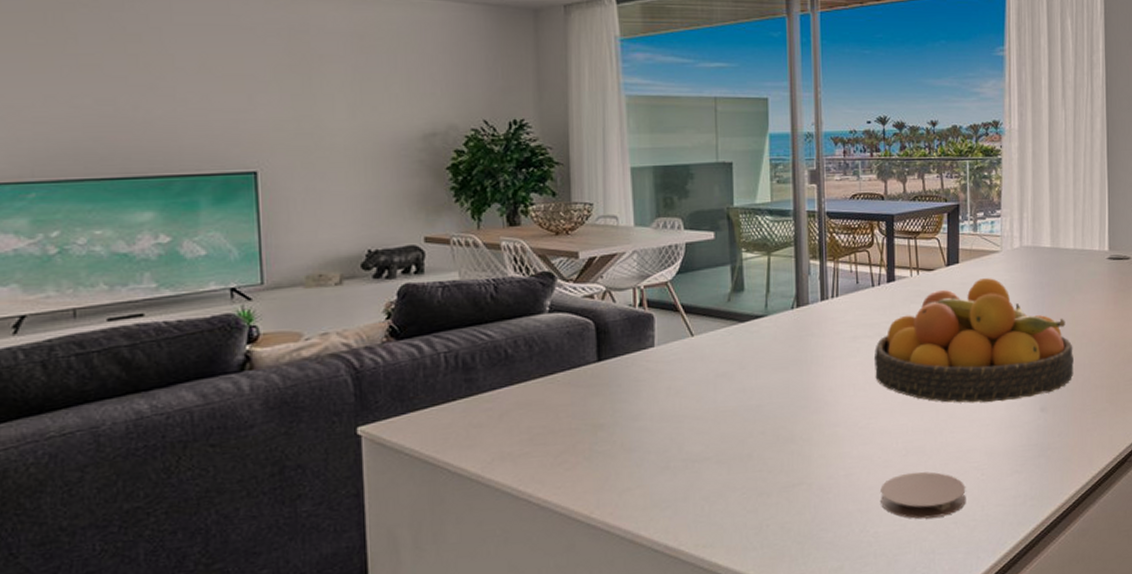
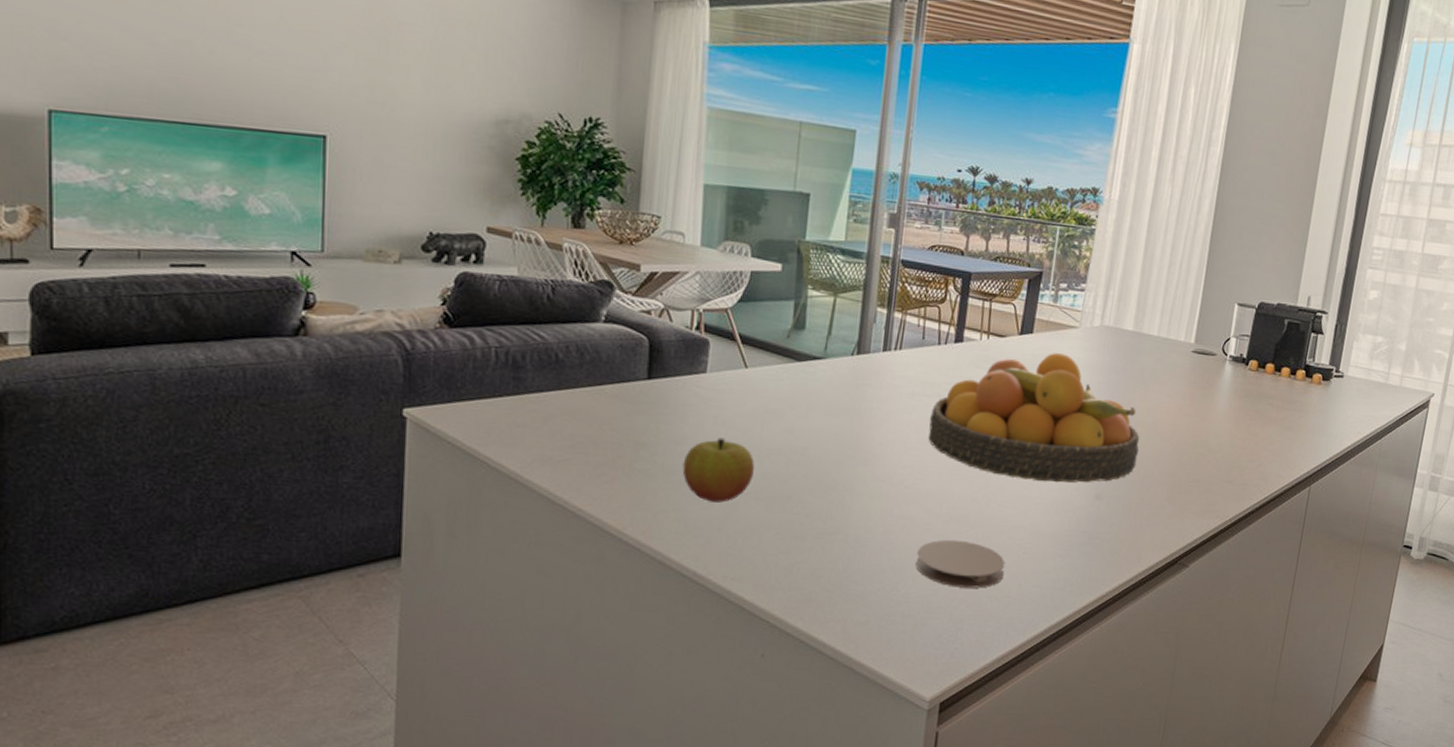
apple: none [642,407,713,473] -> present [682,437,755,503]

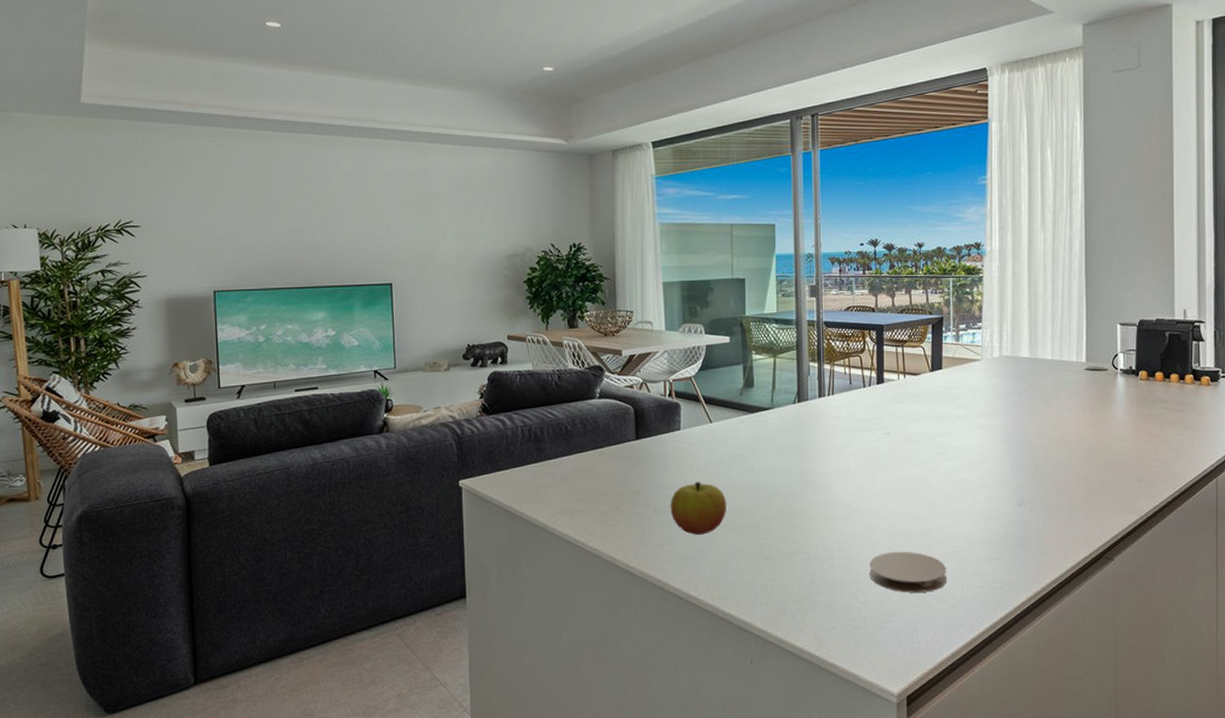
fruit bowl: present [928,353,1140,483] -> none [864,383,1050,495]

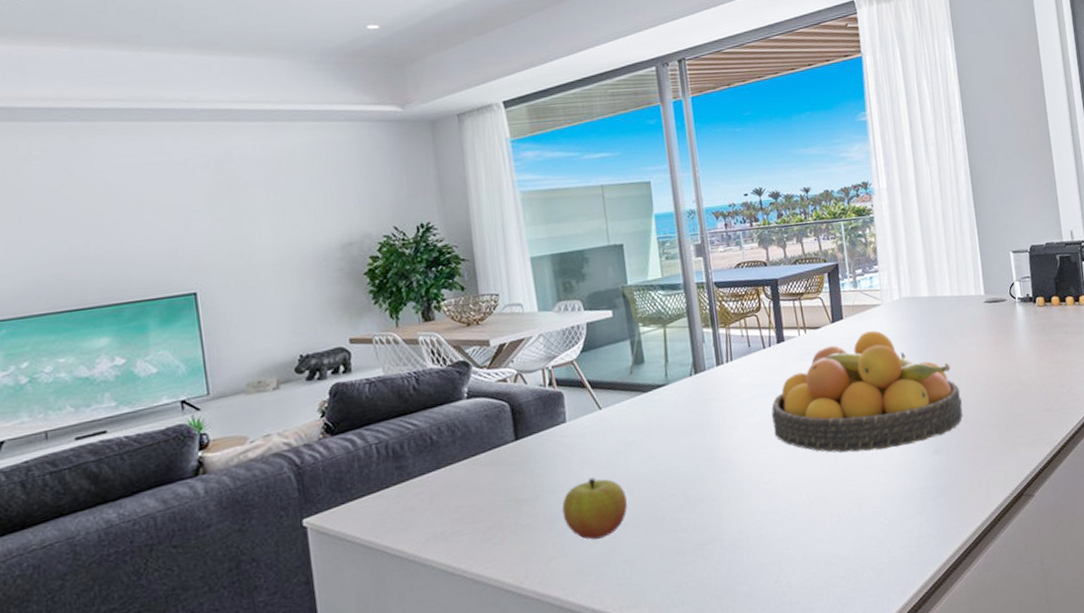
fruit bowl: none [864,383,1050,495] -> present [771,330,963,453]
coaster: present [869,551,947,593] -> none [789,520,872,566]

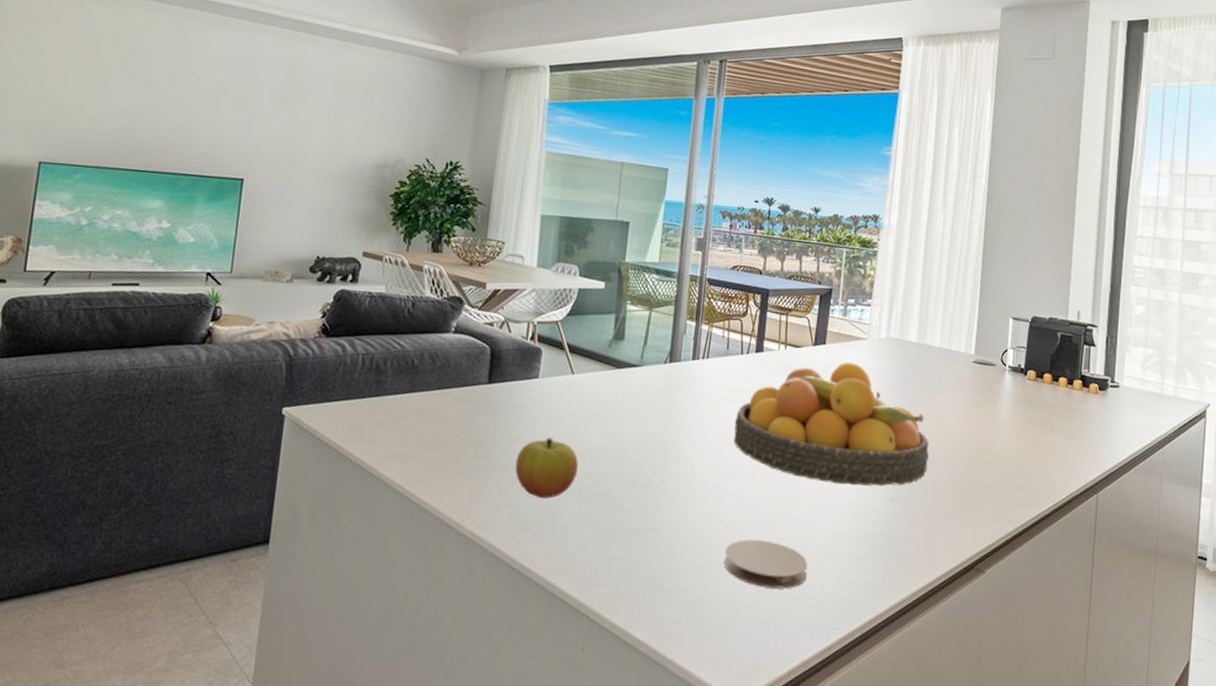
coaster: none [789,520,872,566] -> present [724,539,808,589]

